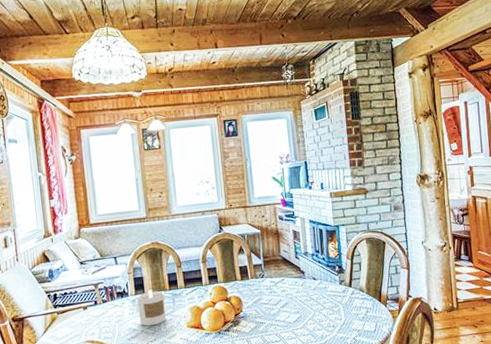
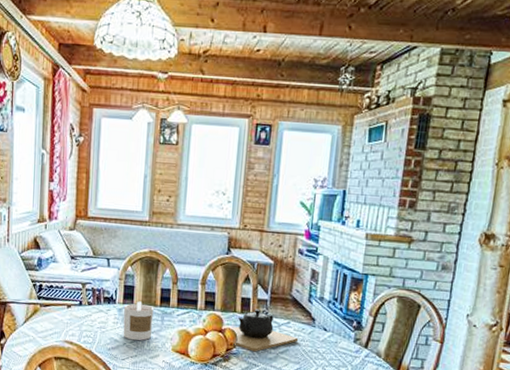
teapot: none [234,273,294,312] -> present [230,309,299,352]

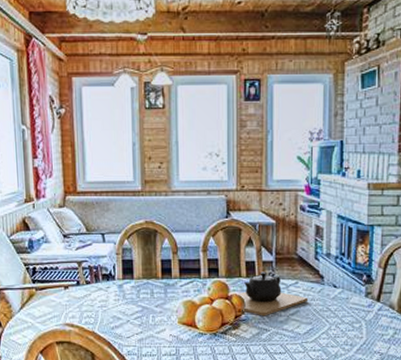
candle: present [123,301,154,341] -> none [123,275,156,317]

